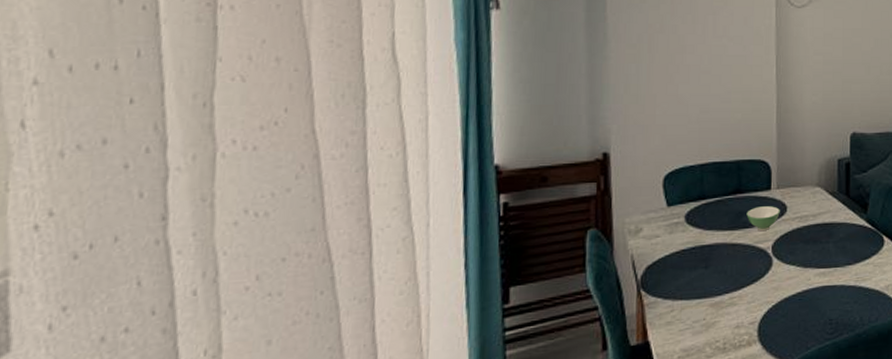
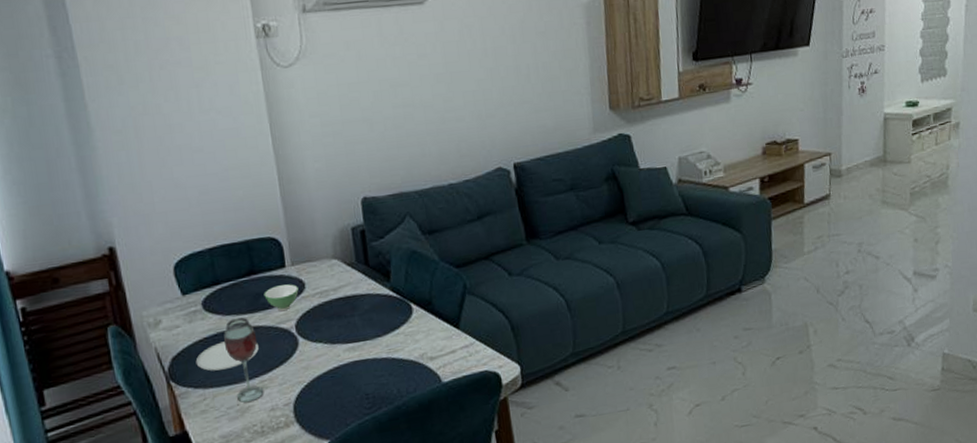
plate: none [669,255,733,284] -> present [195,341,259,371]
wineglass: none [700,233,734,317] -> present [223,317,263,403]

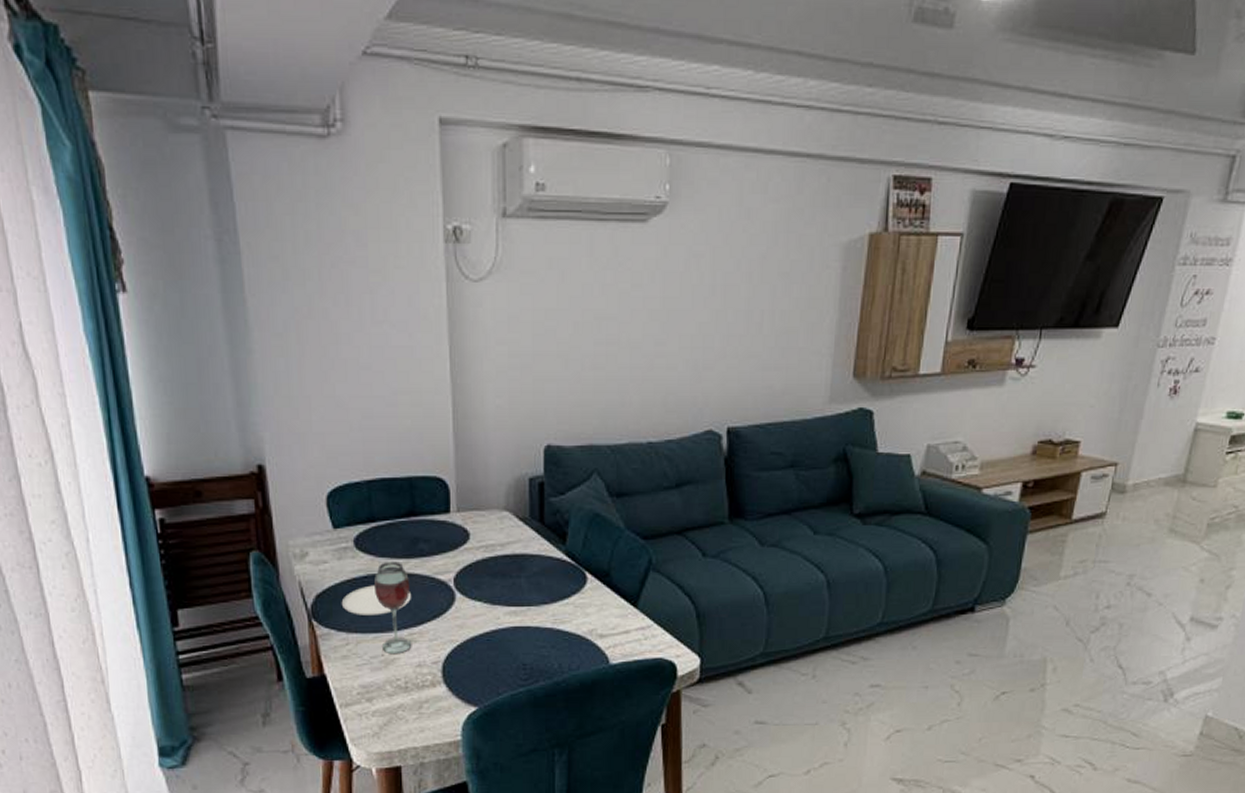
bowl: present [264,284,299,312] -> none [423,532,462,561]

